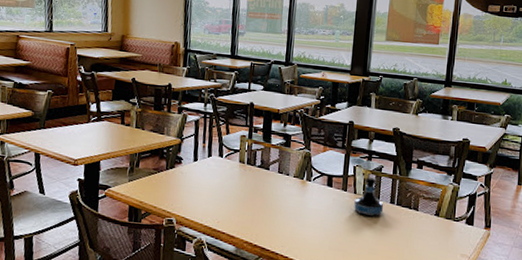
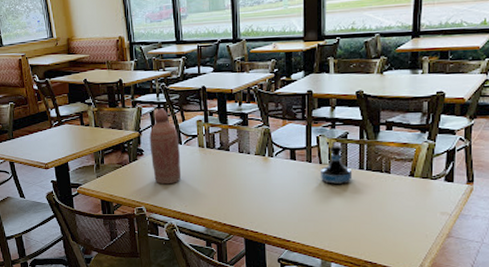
bottle: none [189,118,221,197] -> present [149,108,181,185]

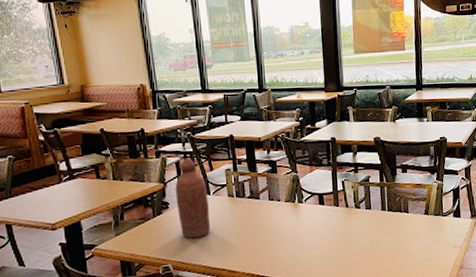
tequila bottle: present [321,146,353,185] -> none [348,189,376,227]

